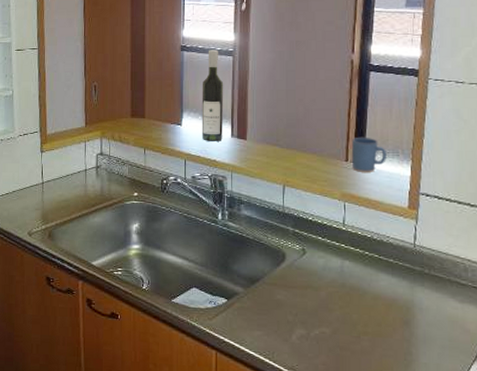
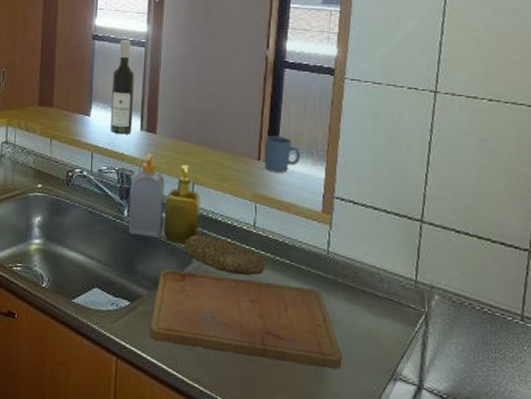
soap bottle: none [222,159,257,239] -> present [128,153,165,238]
cutting board: none [247,267,429,353] -> present [150,268,342,369]
soap dispenser: none [257,168,292,243] -> present [163,164,201,244]
sponge: none [277,234,355,271] -> present [184,234,266,276]

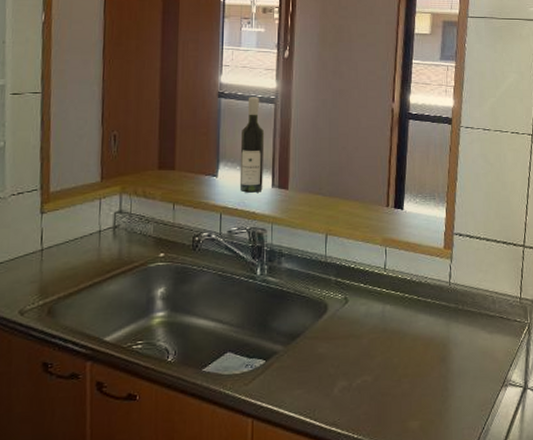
soap bottle: present [128,153,165,238] -> none [261,209,298,293]
cutting board: present [150,268,342,369] -> none [287,318,463,394]
soap dispenser: present [163,164,201,244] -> none [298,217,334,295]
sponge: present [184,234,266,276] -> none [319,283,396,317]
mug: present [265,135,300,173] -> none [393,182,424,217]

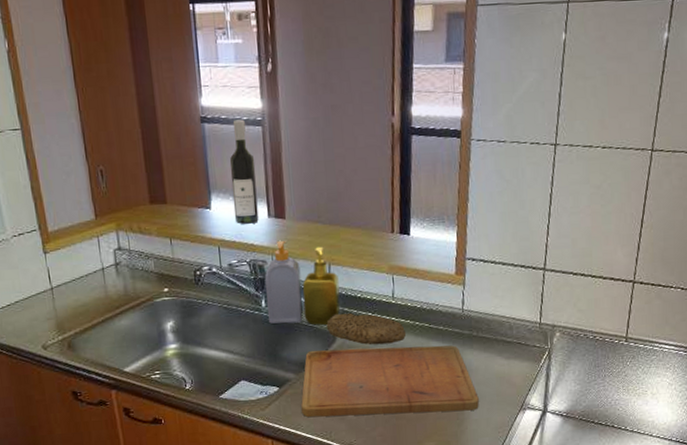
soap bottle: none [261,209,298,293] -> present [265,240,303,324]
cutting board: none [287,318,463,394] -> present [301,345,479,418]
soap dispenser: none [298,217,334,295] -> present [302,246,341,325]
sponge: none [319,283,396,317] -> present [326,313,407,345]

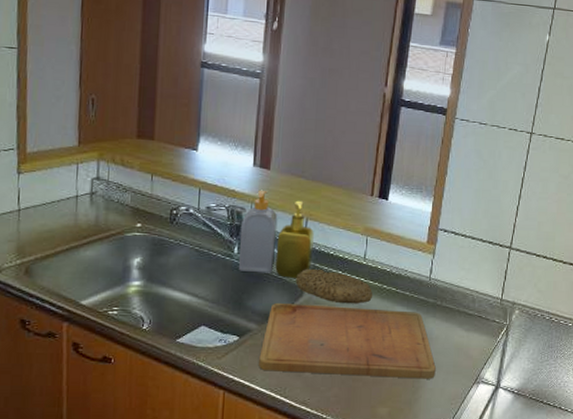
bottle: present [229,119,259,225] -> none [219,69,249,171]

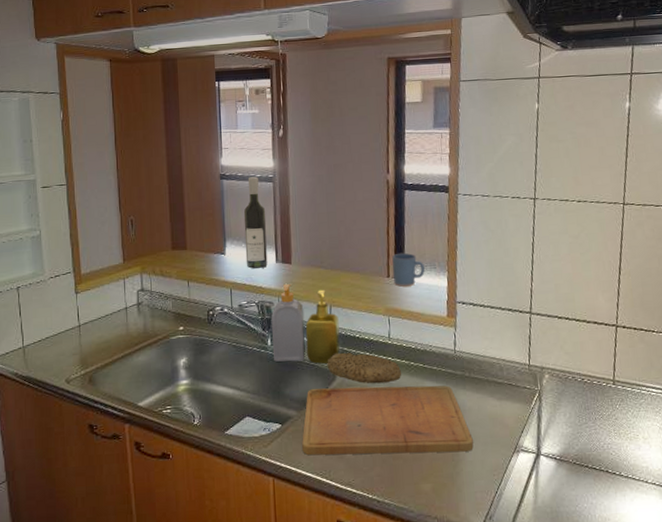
bottle: none [219,69,249,171] -> present [243,176,268,270]
mug: none [377,171,411,207] -> present [392,252,425,287]

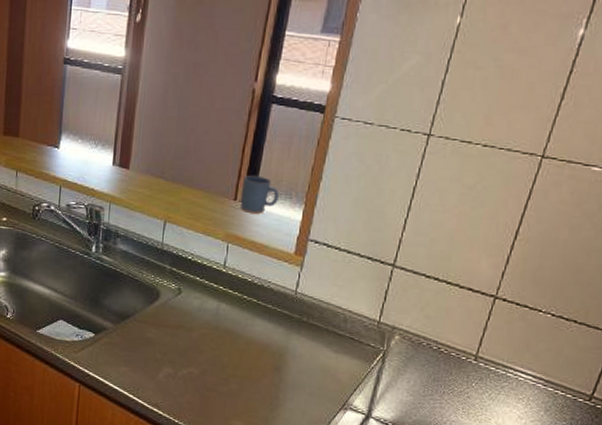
bottle: present [243,176,268,270] -> none [80,65,109,170]
soap bottle: present [271,283,306,362] -> none [95,189,136,274]
cutting board: present [302,385,474,456] -> none [113,303,298,399]
soap dispenser: present [305,289,341,364] -> none [131,202,172,281]
sponge: present [327,352,402,384] -> none [151,272,232,313]

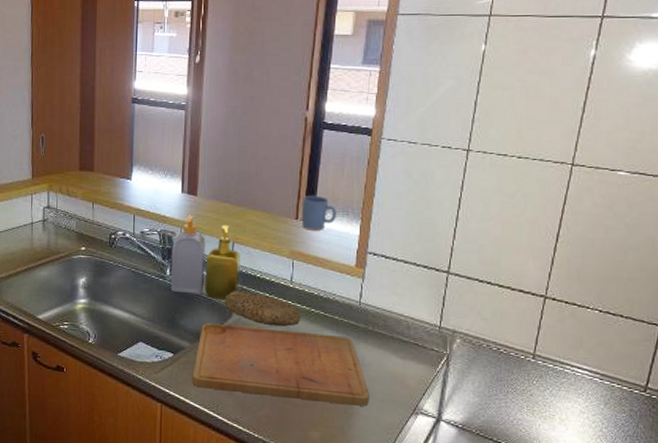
soap bottle: none [95,189,136,274] -> present [170,215,206,295]
cutting board: none [113,303,298,399] -> present [192,322,369,406]
soap dispenser: none [131,202,172,281] -> present [205,225,240,300]
sponge: none [151,272,232,313] -> present [224,290,301,327]

